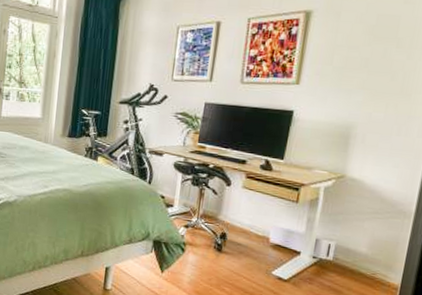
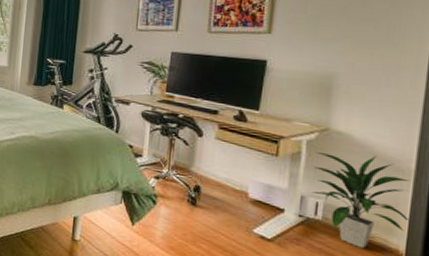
indoor plant: none [325,198,410,284] -> present [311,152,411,248]

